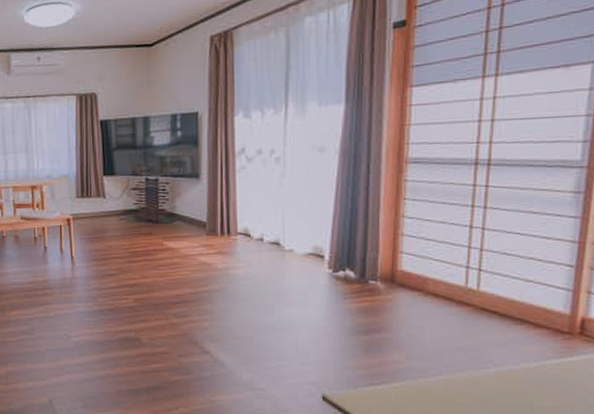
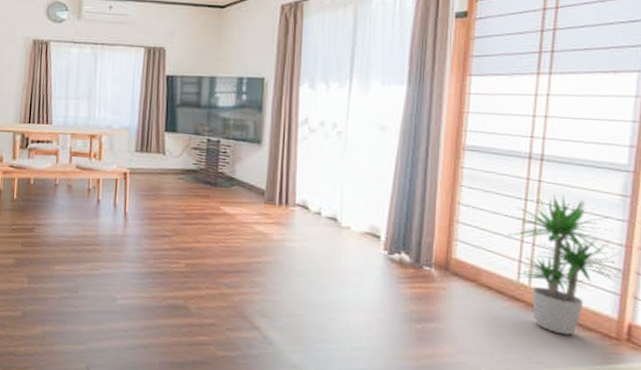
potted plant: none [455,197,583,334] -> present [508,194,629,336]

